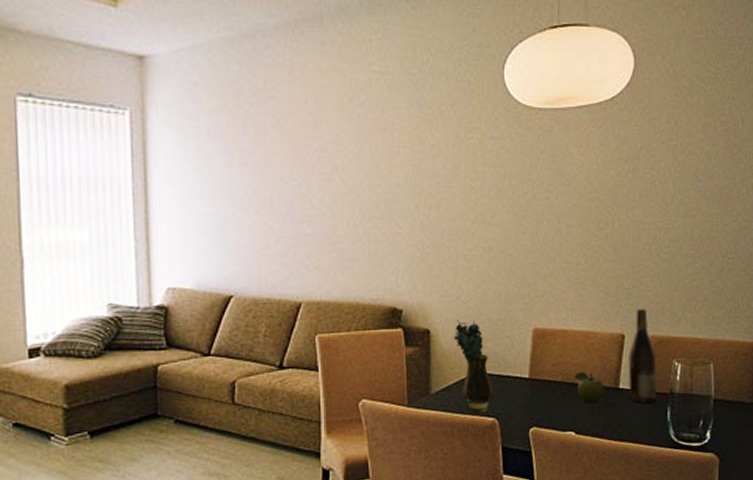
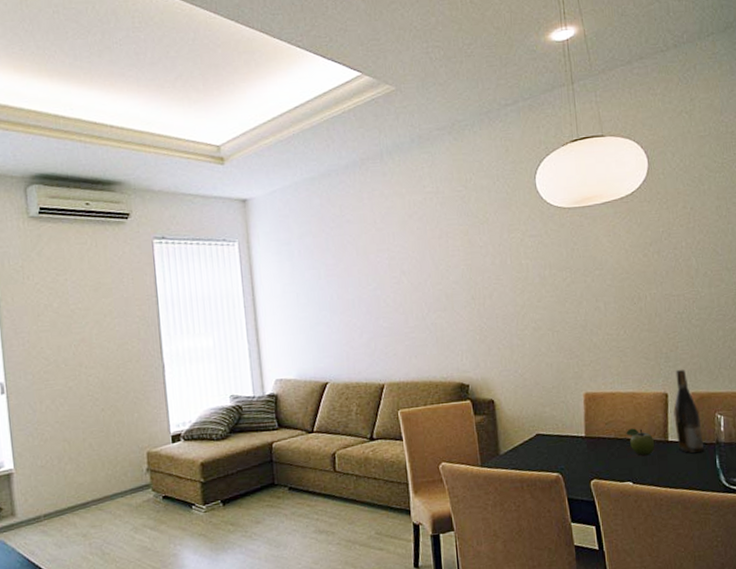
vase: present [454,320,493,413] -> none [515,390,555,469]

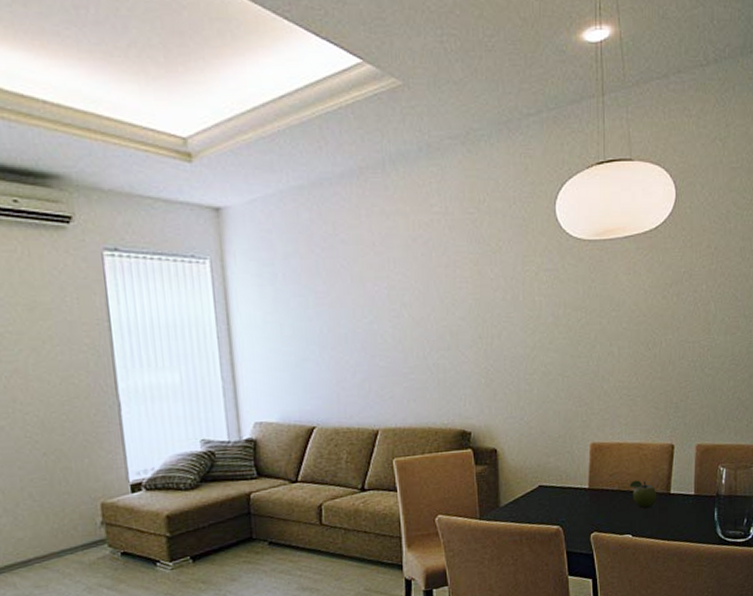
wine bottle: present [673,369,705,453] -> none [678,419,705,506]

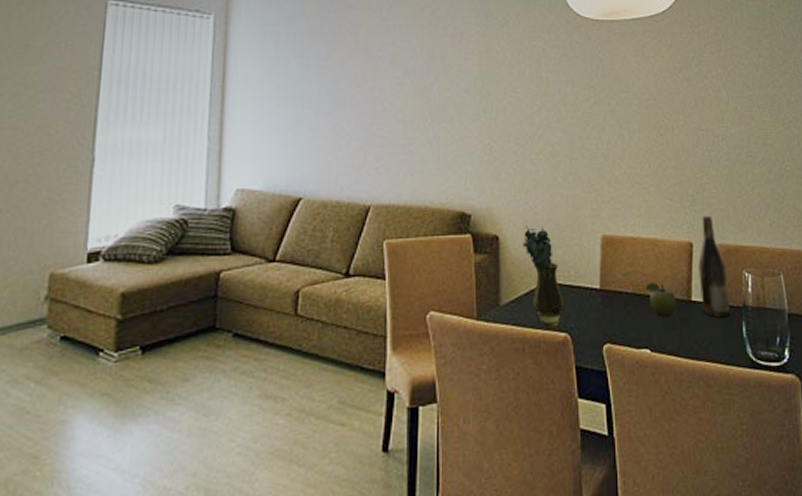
vase: none [519,439,557,522] -> present [523,226,564,327]
wine bottle: none [678,419,705,506] -> present [698,215,731,318]

